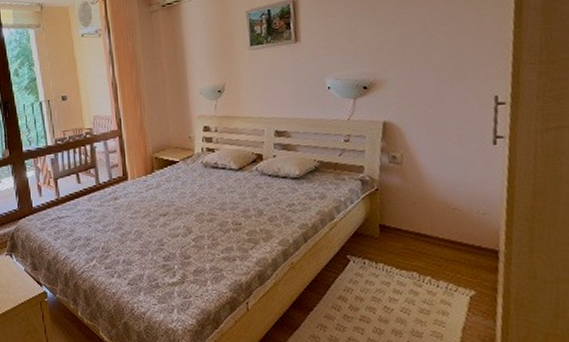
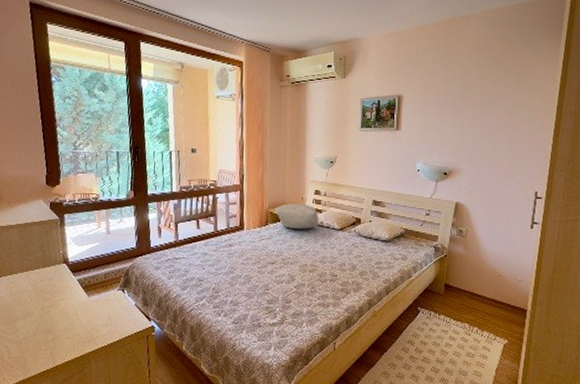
pillow: none [159,143,213,175] -> present [274,203,319,230]

